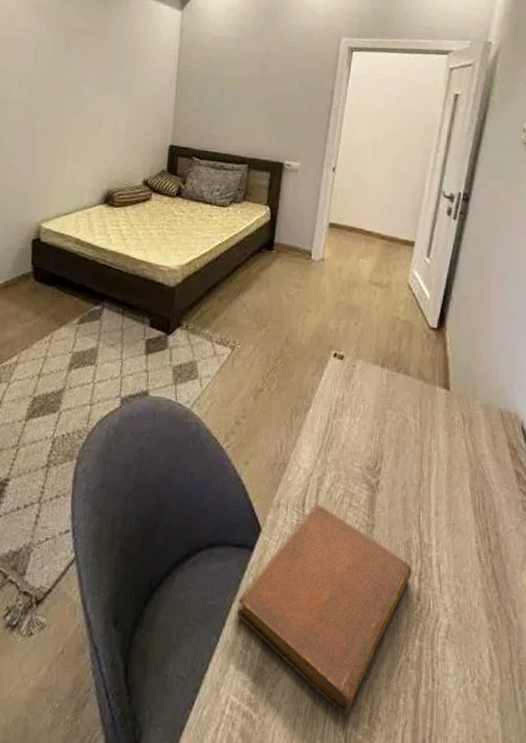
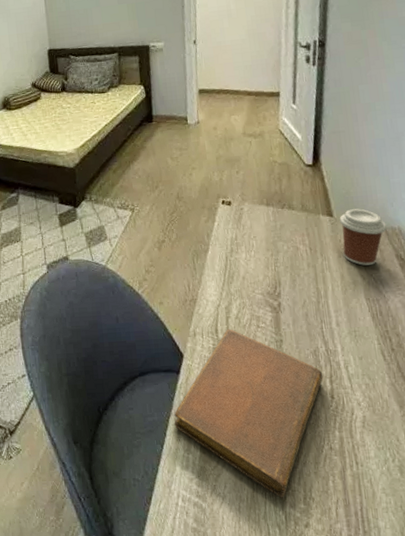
coffee cup: none [454,384,503,451] -> present [339,209,387,266]

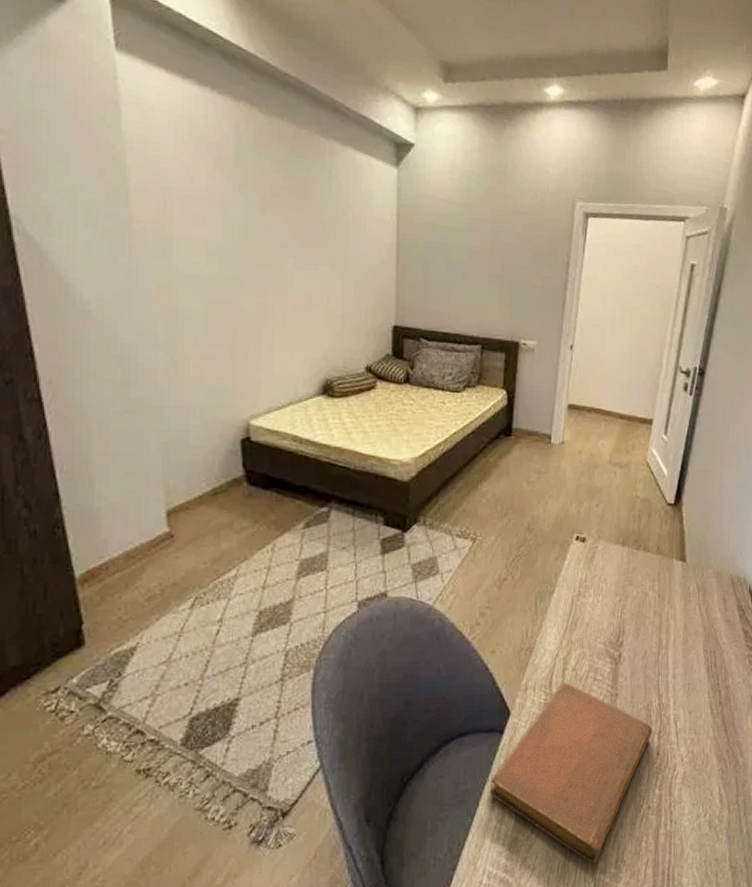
coffee cup: present [339,209,387,266] -> none [690,555,733,615]

